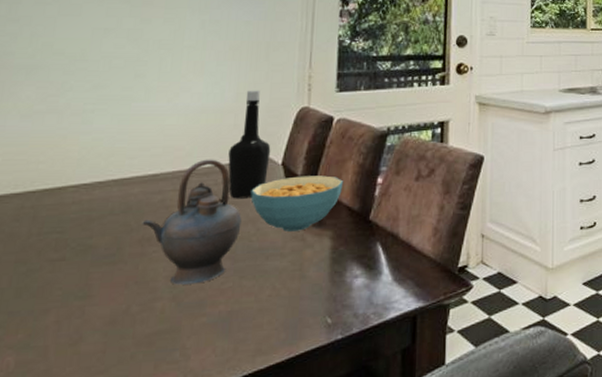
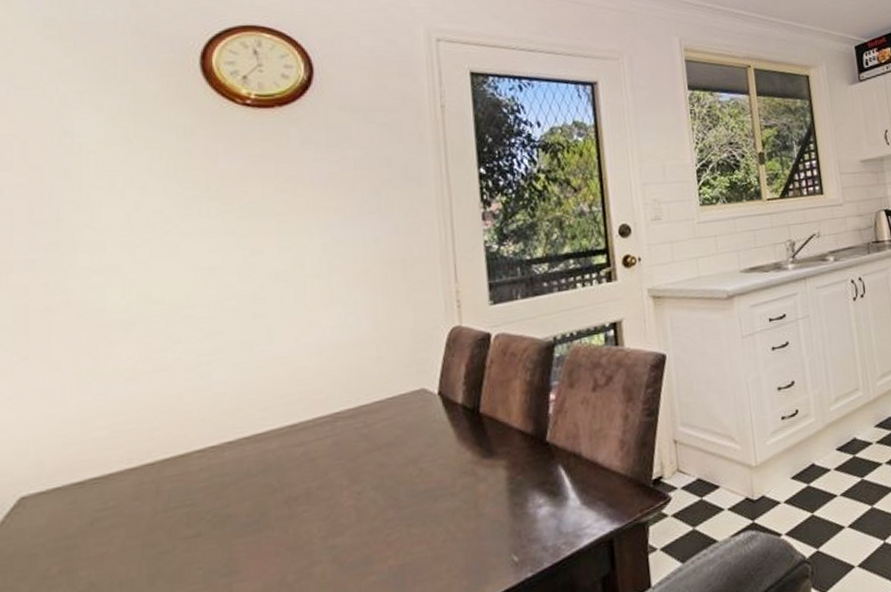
teapot: present [142,159,242,285] -> none [285,398,401,545]
bottle: present [228,90,271,199] -> none [375,314,424,440]
cereal bowl: present [251,175,344,231] -> none [407,399,512,468]

